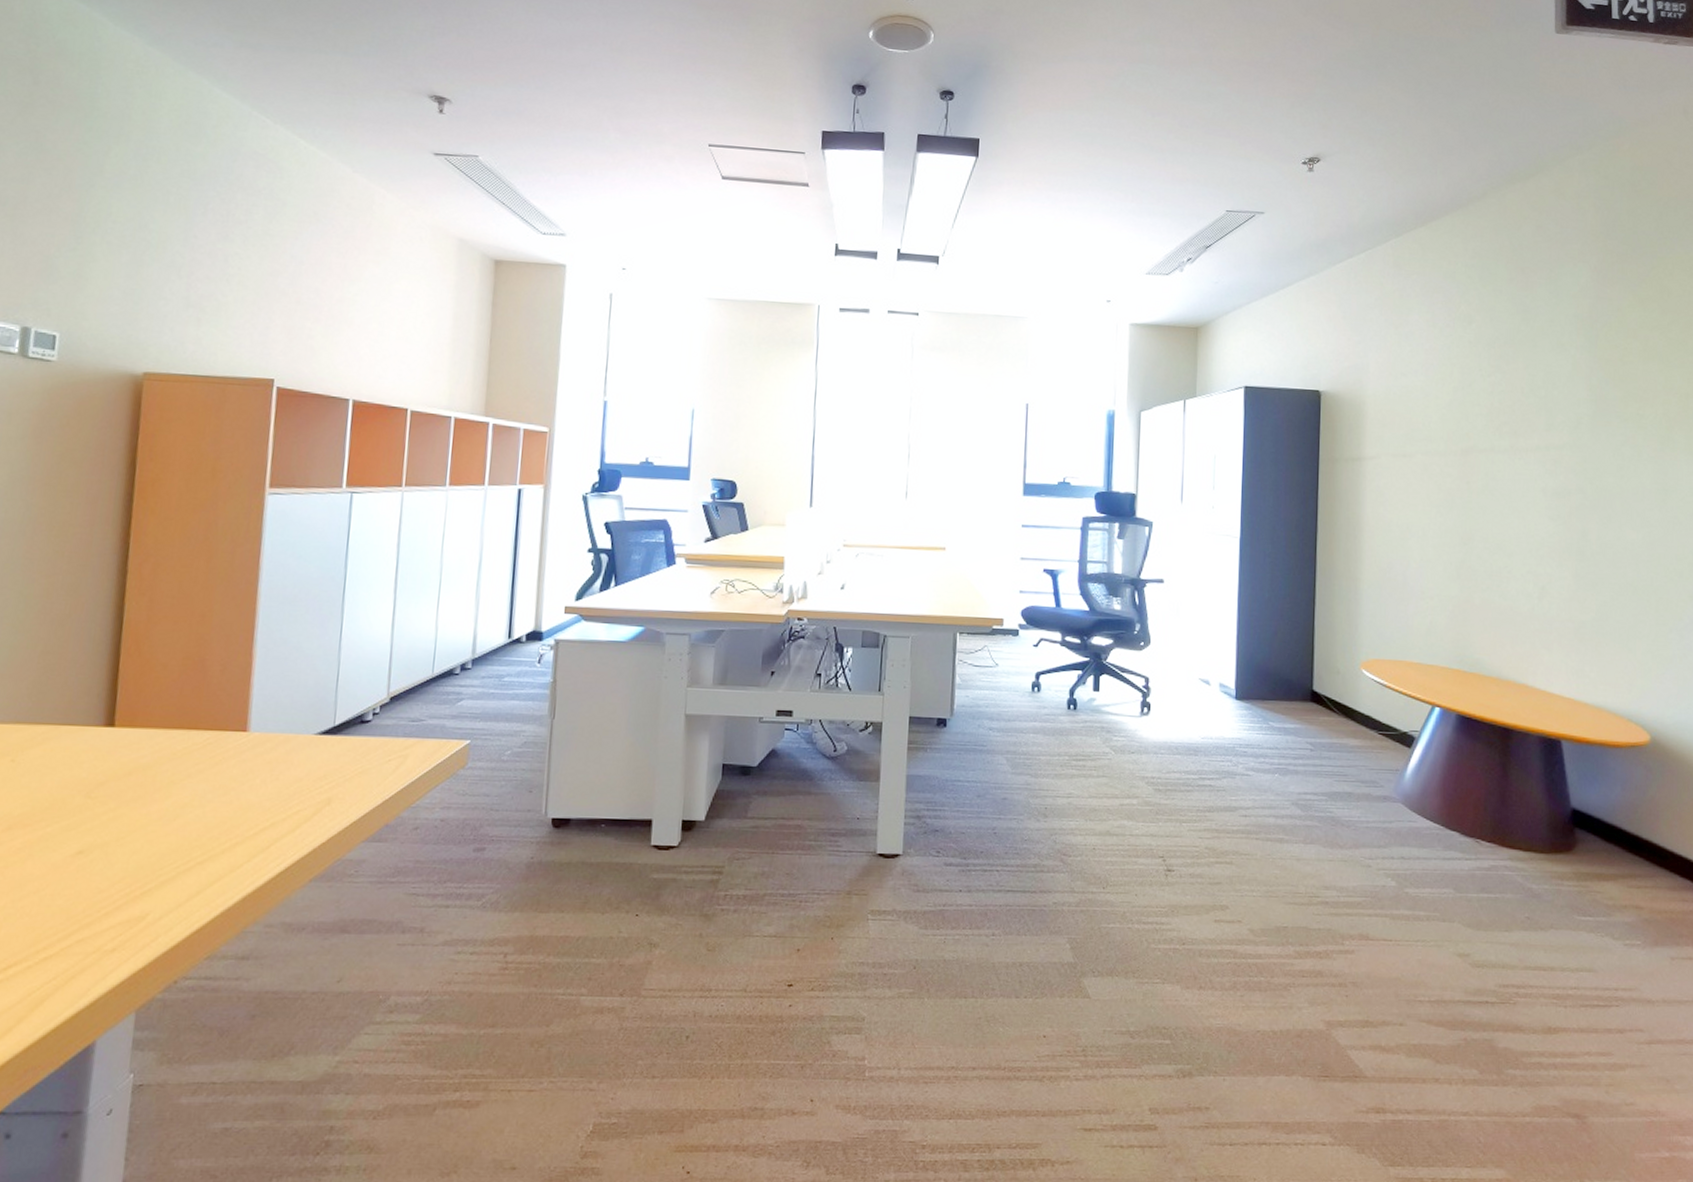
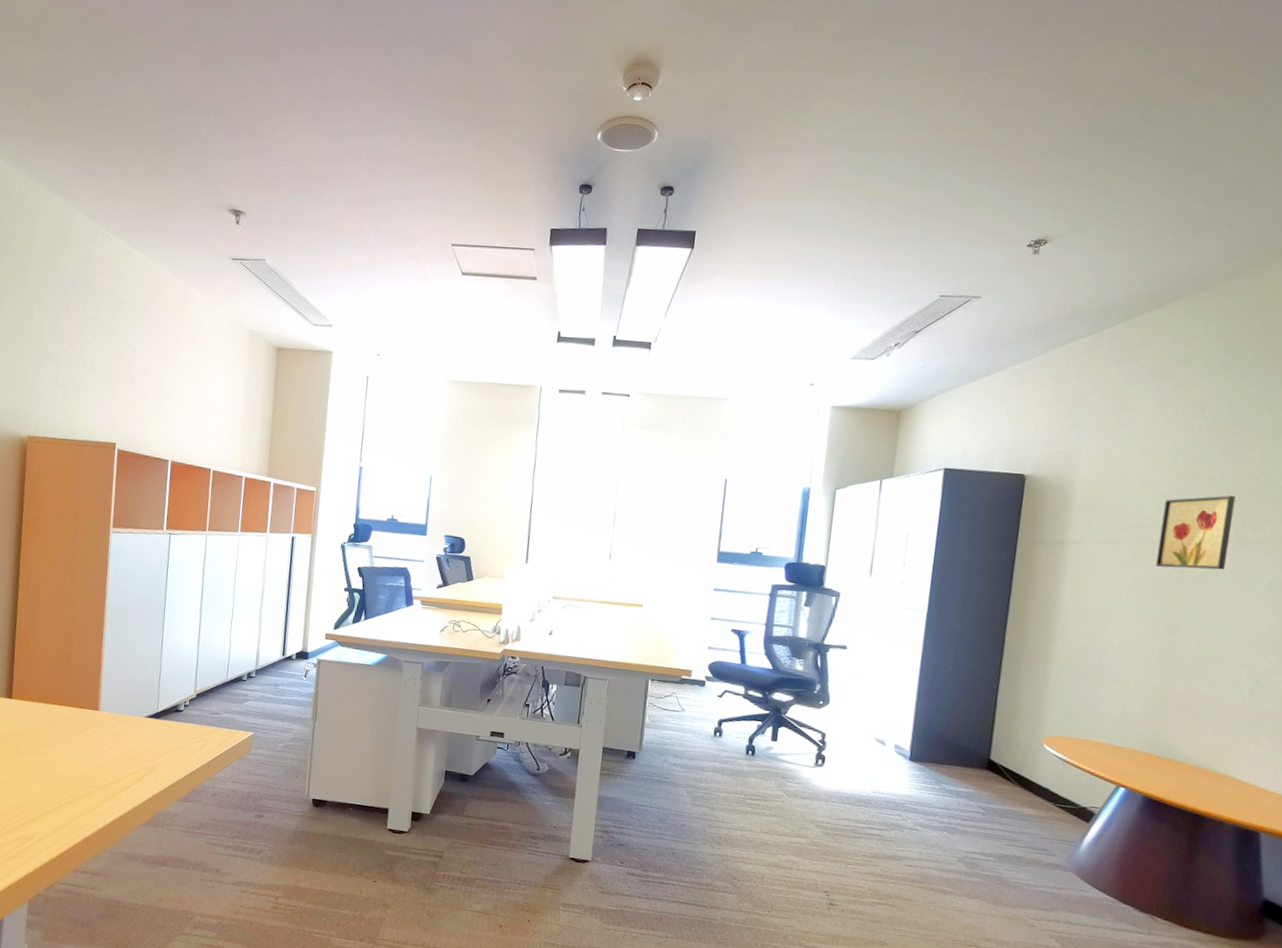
wall art: none [1444,405,1506,480] -> present [1155,495,1236,570]

